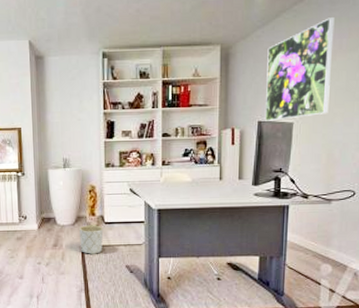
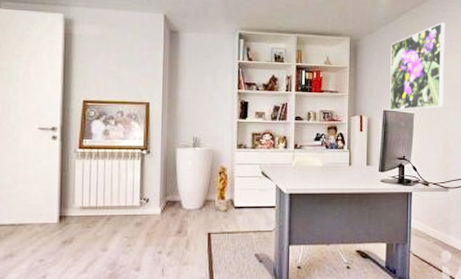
planter: present [80,225,104,255] -> none [207,209,233,243]

